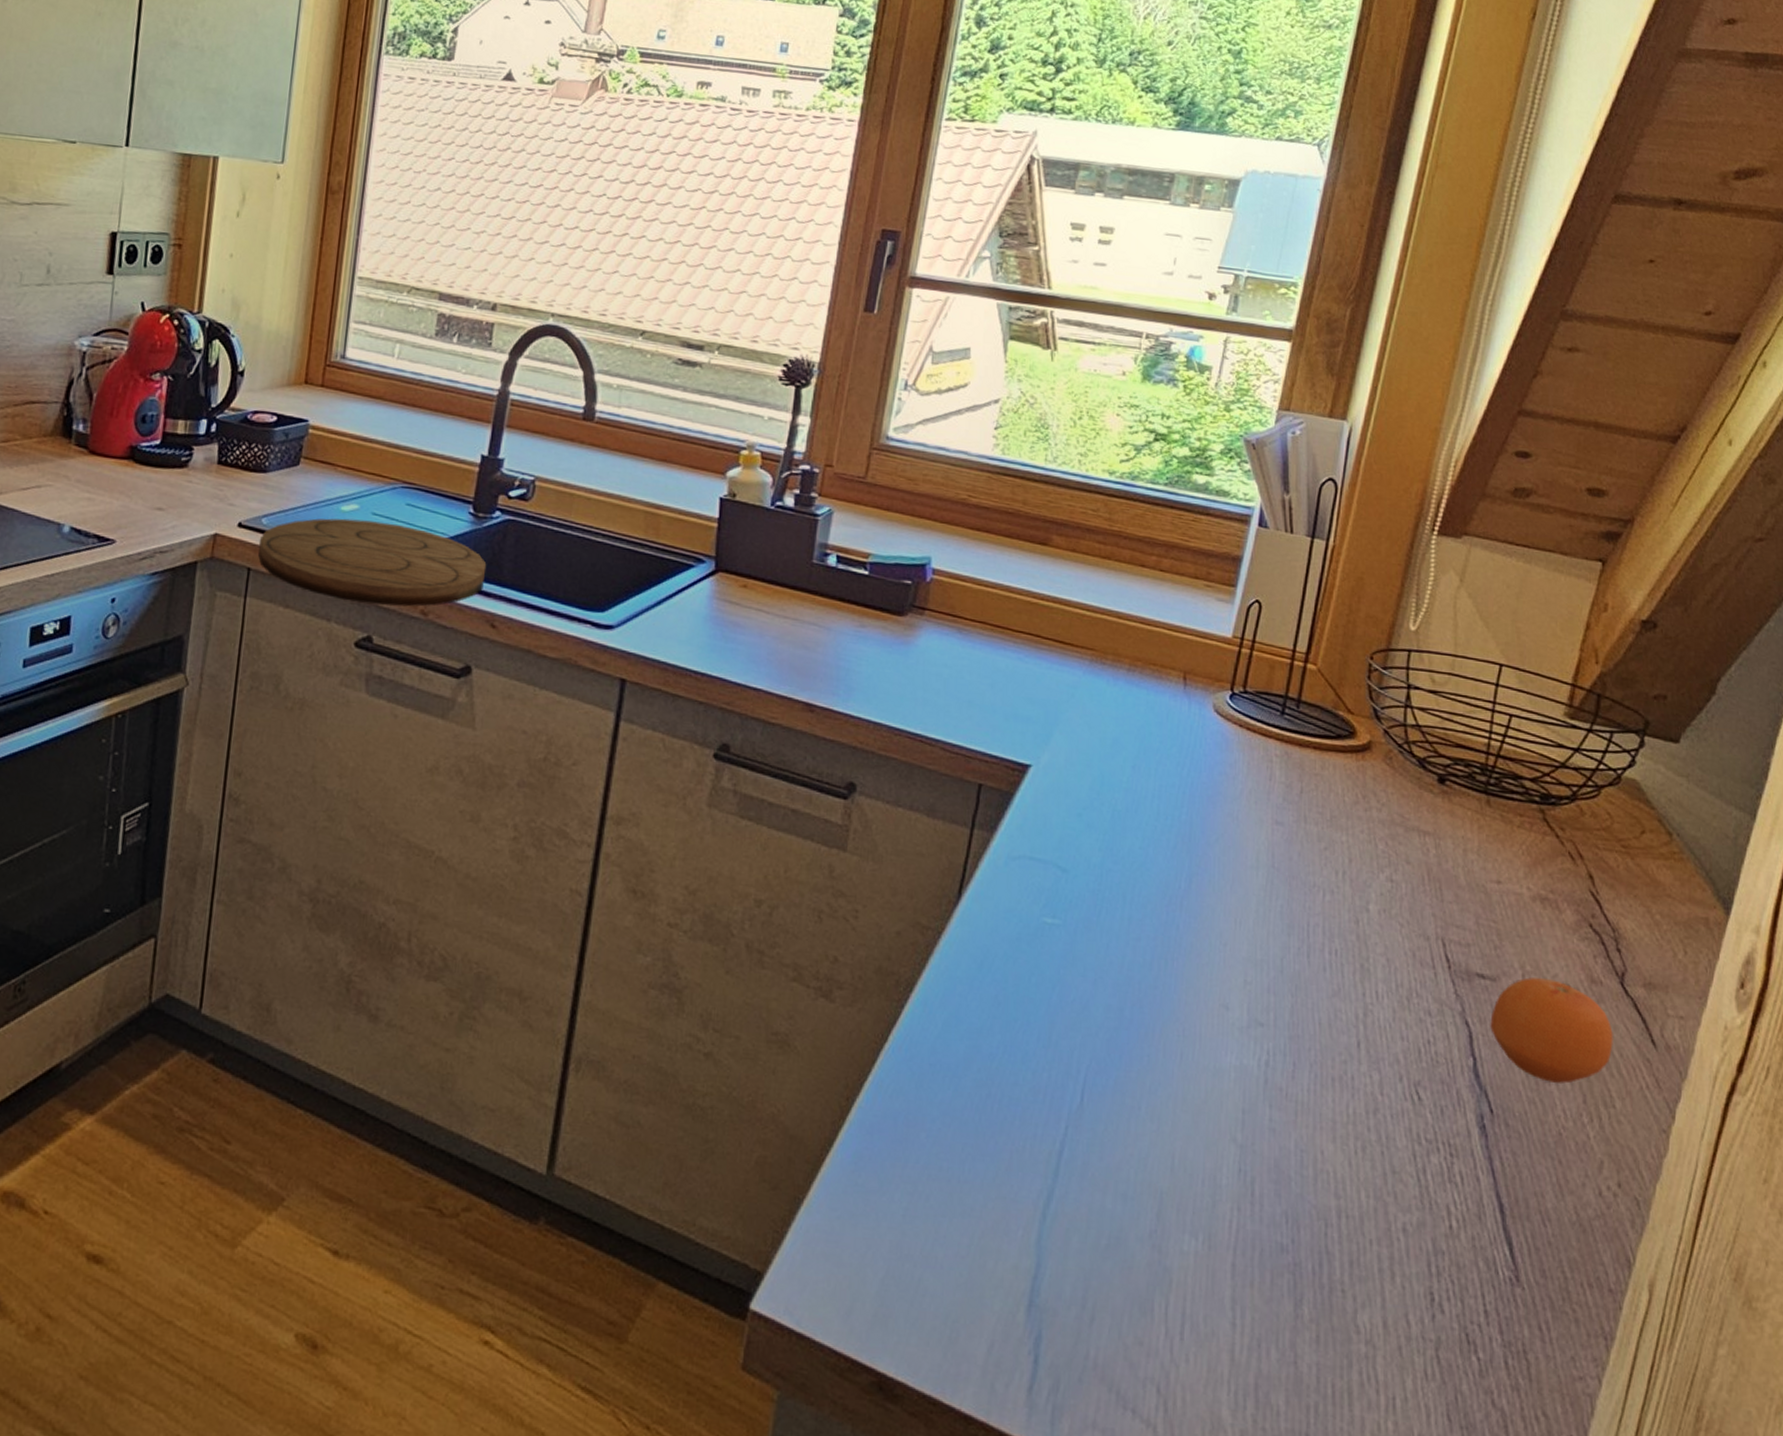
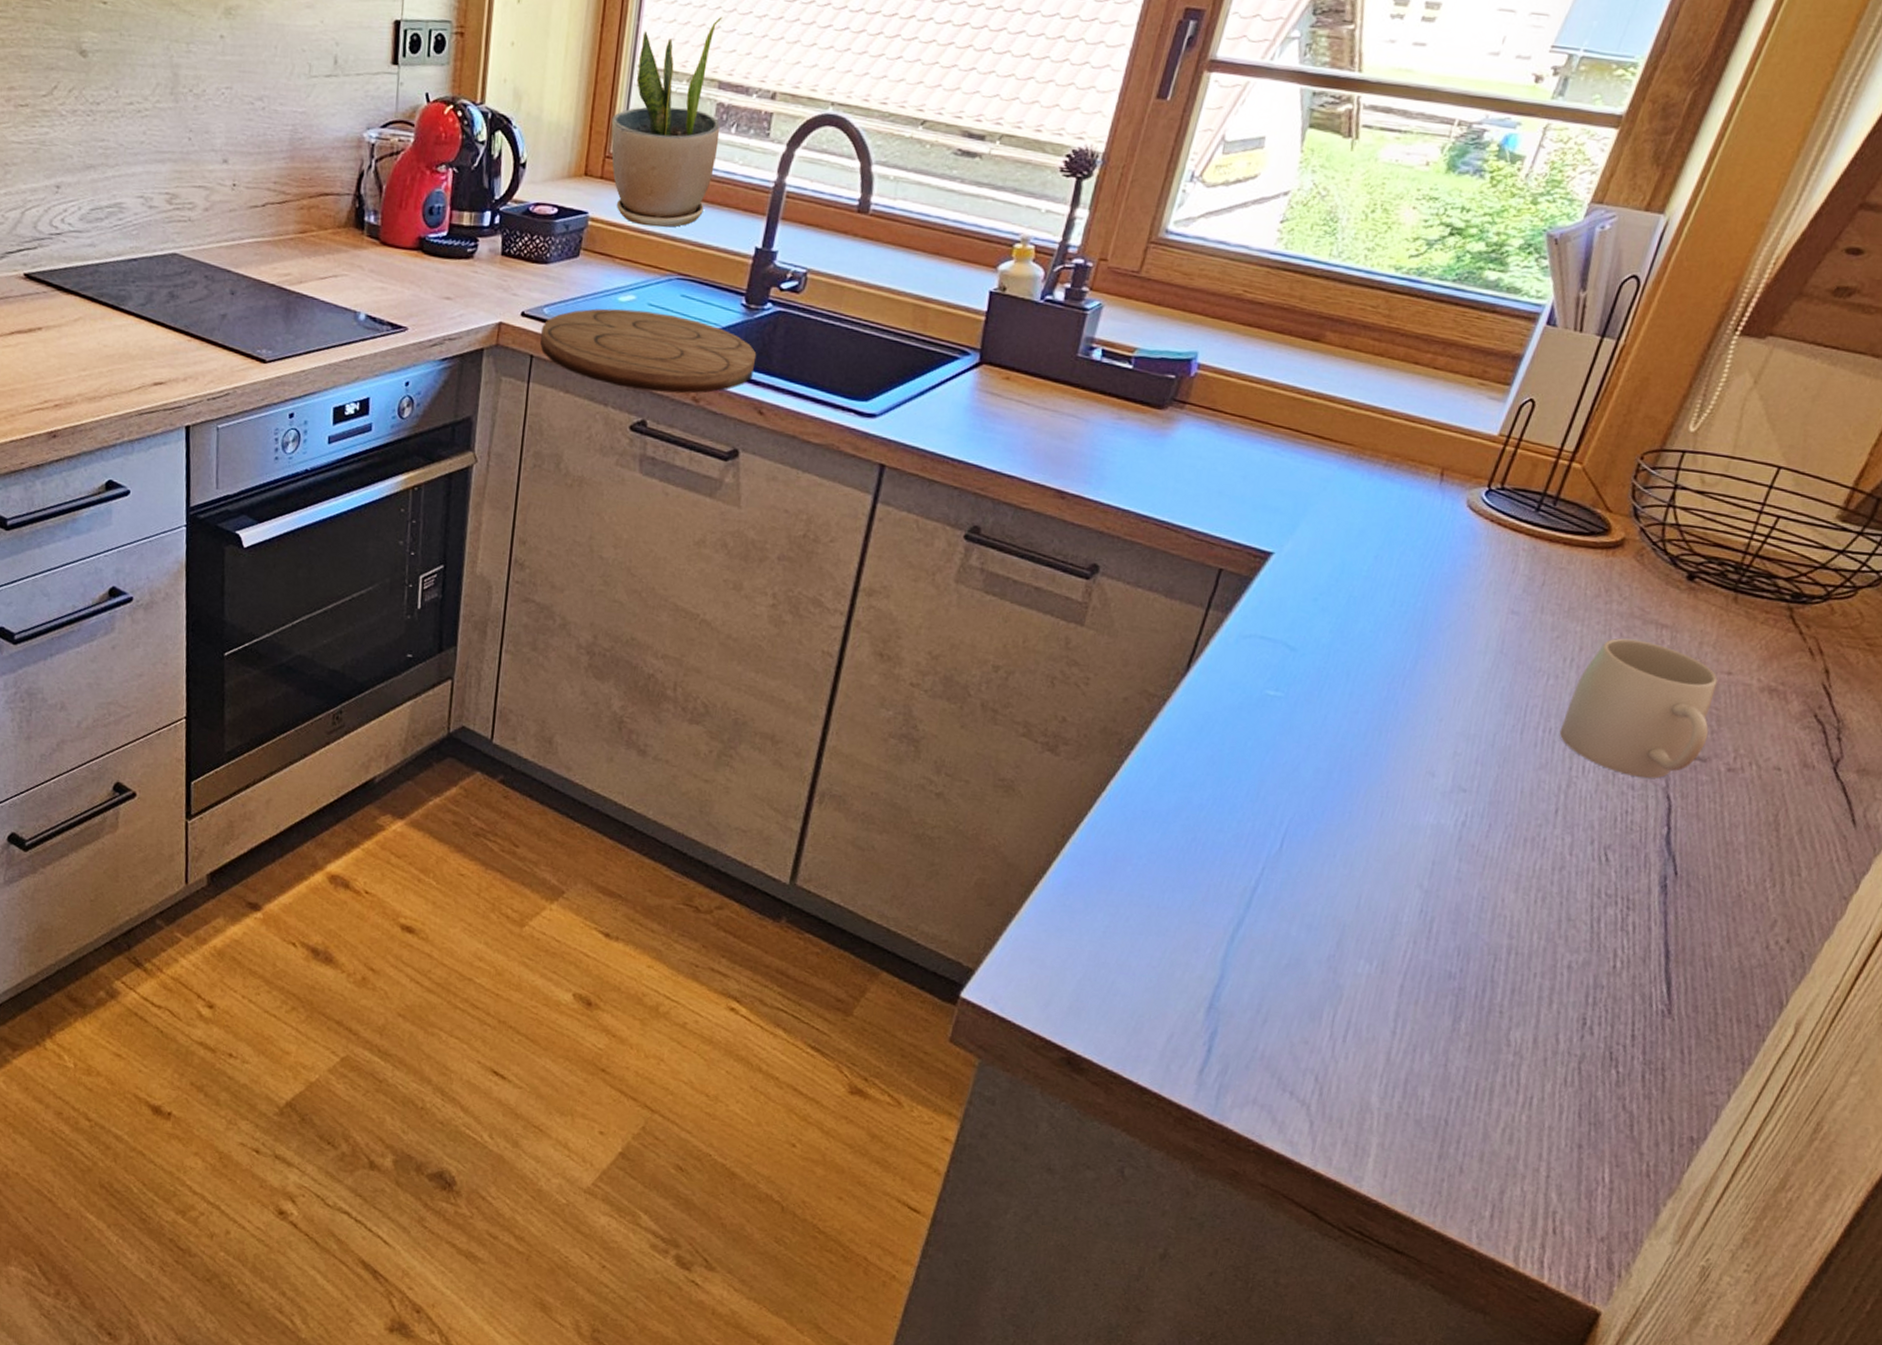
potted plant: none [331,233,442,436] -> present [611,17,723,228]
mug: none [1346,847,1492,1003] -> present [1559,638,1718,779]
fruit: present [1490,977,1613,1084] -> none [1691,760,1815,853]

